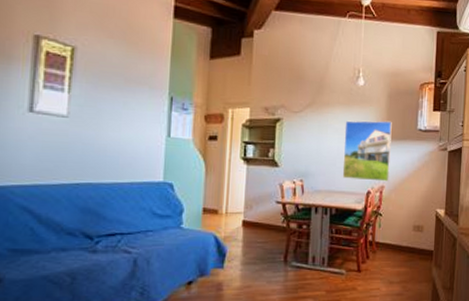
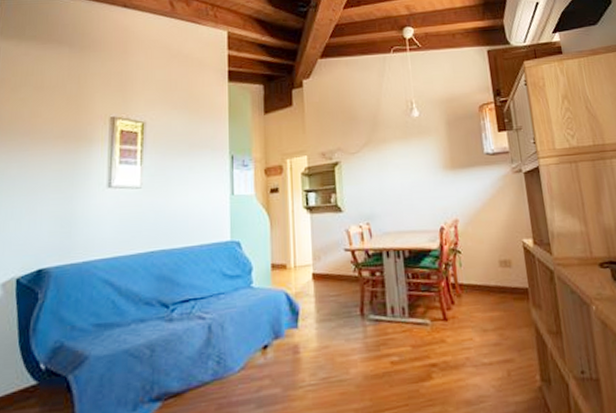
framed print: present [342,120,392,182] -> none [405,149,463,216]

